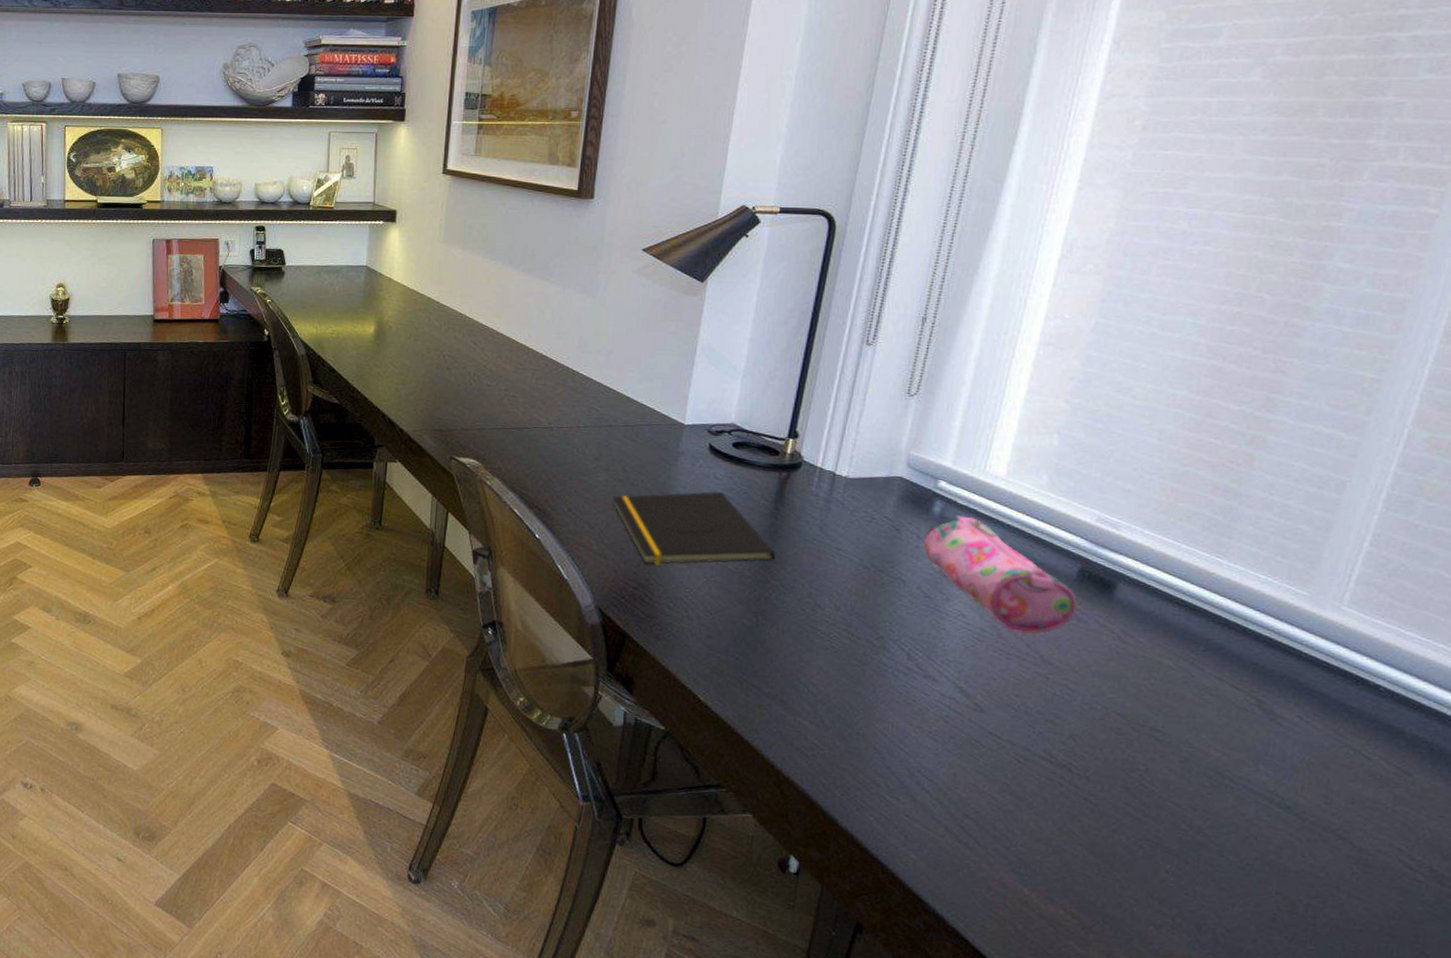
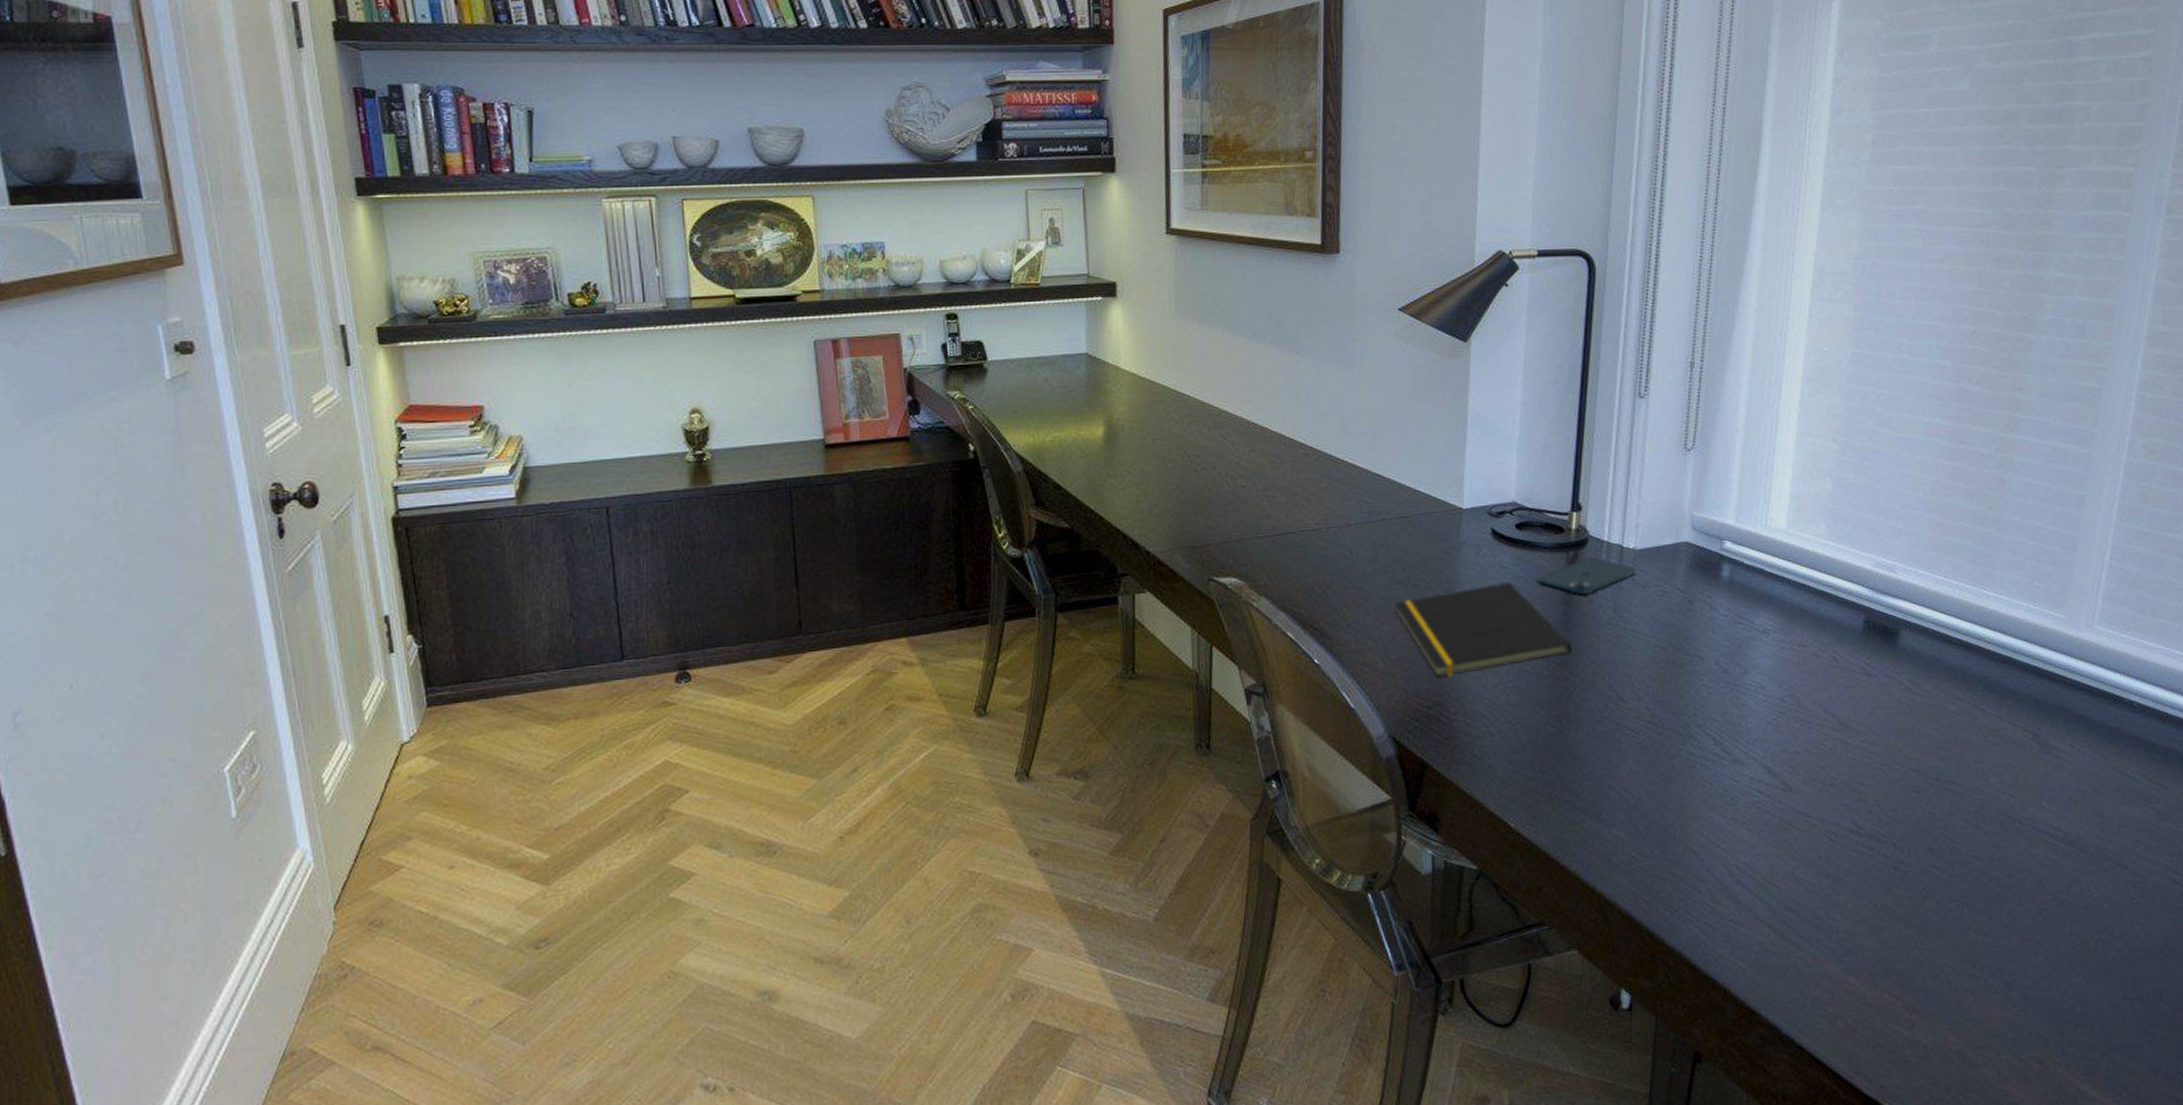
smartphone: none [748,479,846,512] -> present [1537,557,1636,595]
pencil case: present [922,515,1077,635] -> none [1714,577,1866,699]

